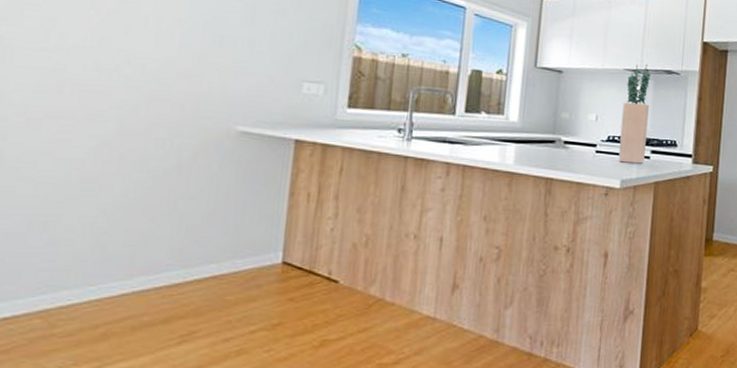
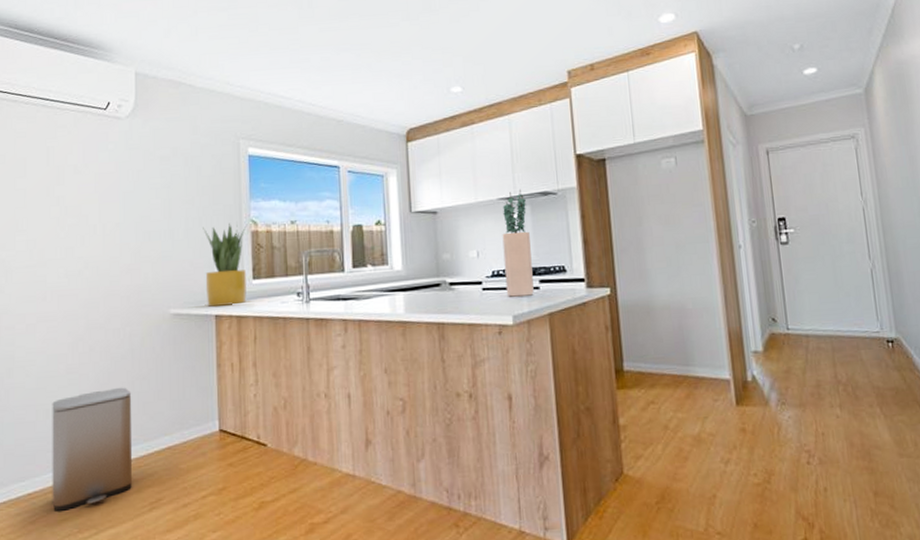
pedal bin: none [39,205,172,340] -> present [52,387,133,511]
planter: none [287,42,349,132] -> present [203,222,247,307]

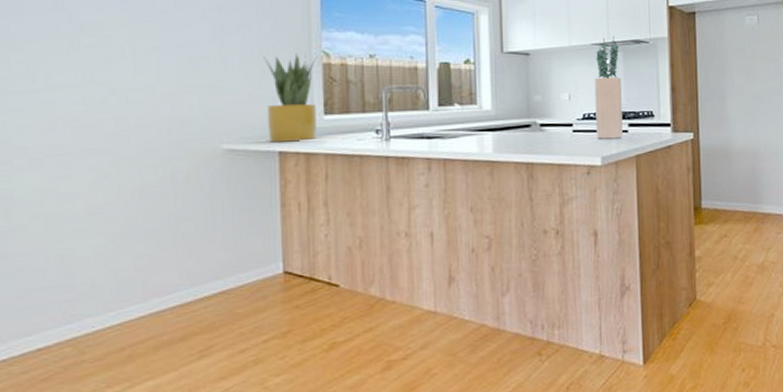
pedal bin: present [52,387,133,511] -> none [68,228,177,366]

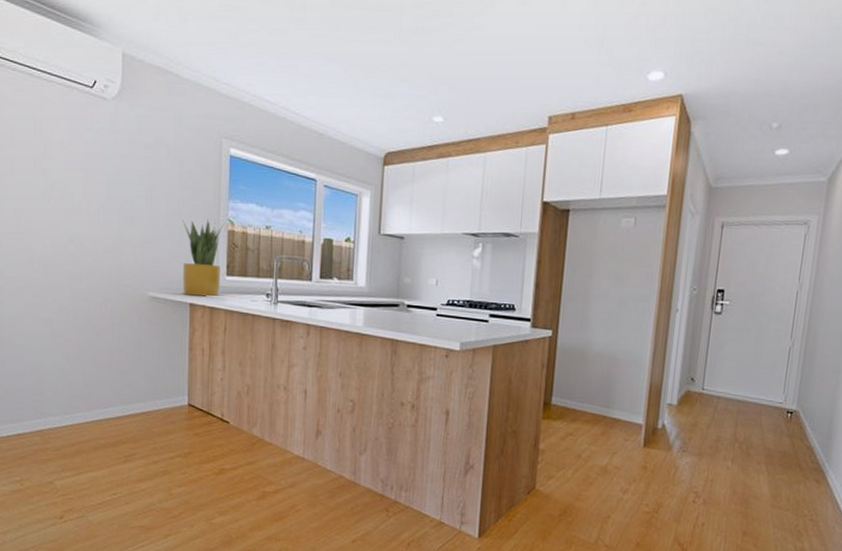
vase: present [594,35,623,139] -> none [458,227,488,327]

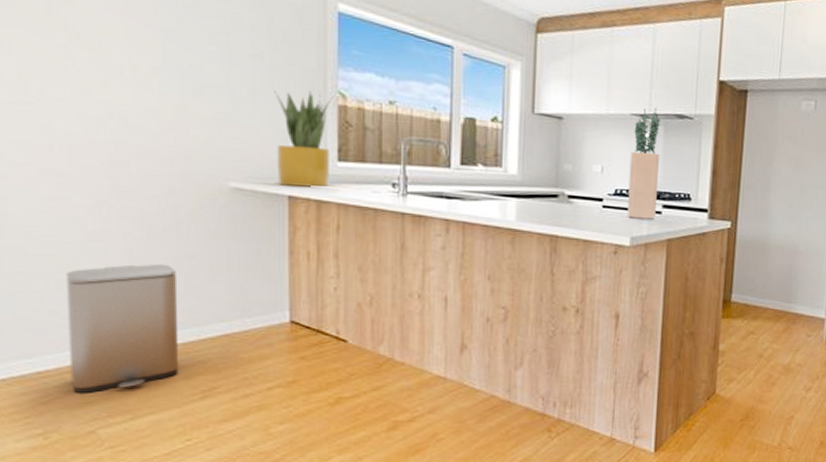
pedal bin: none [39,355,111,452] -> present [66,264,180,393]
vase: none [458,227,488,327] -> present [627,107,660,219]

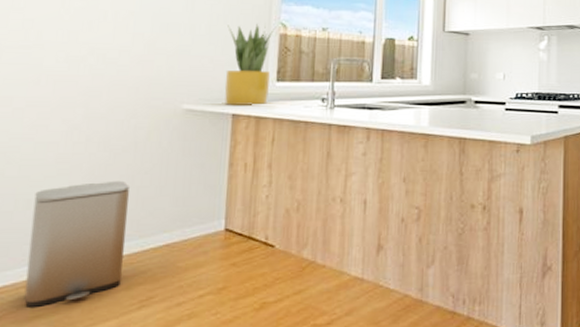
vase: present [627,107,660,219] -> none [527,20,554,119]

